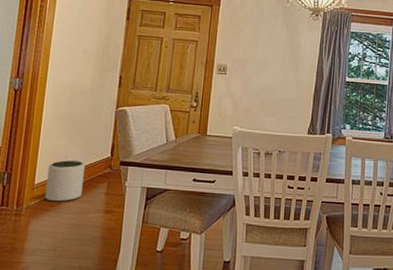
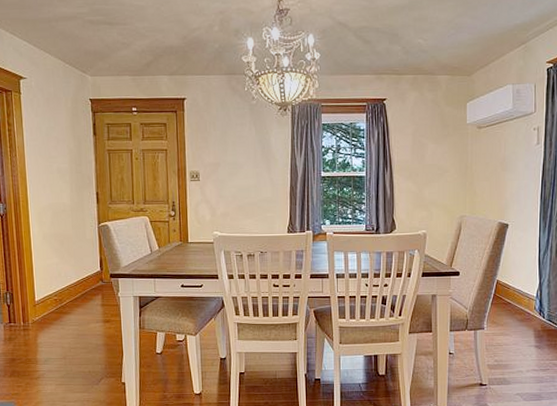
plant pot: present [45,160,86,202] -> none [45,277,81,316]

